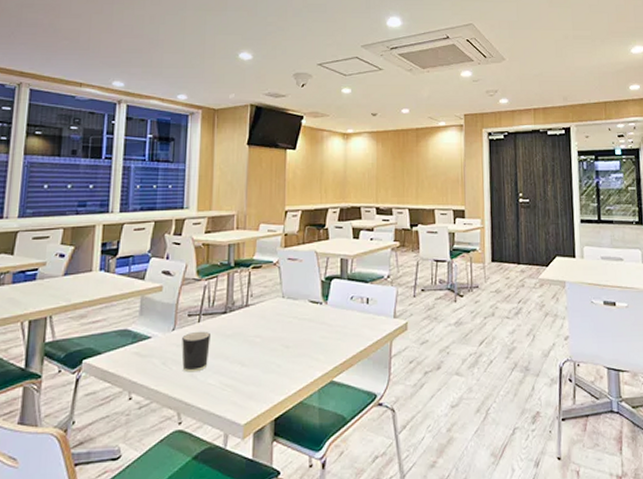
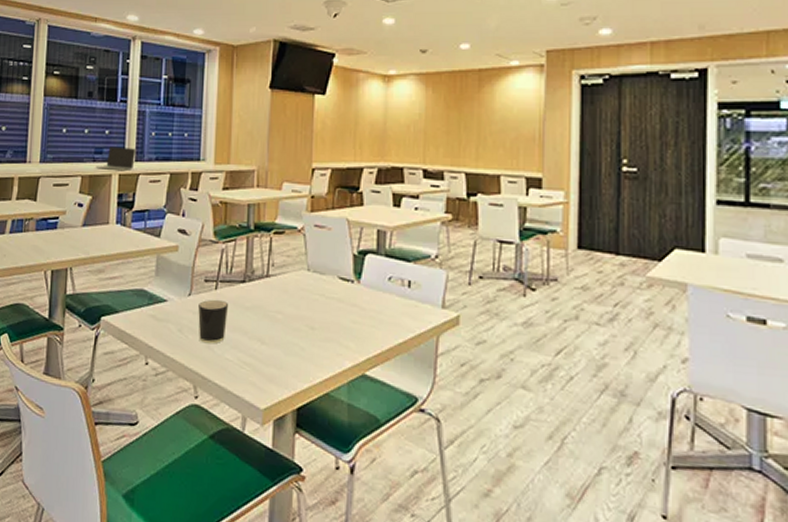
laptop: none [78,199,120,222] -> present [95,146,135,171]

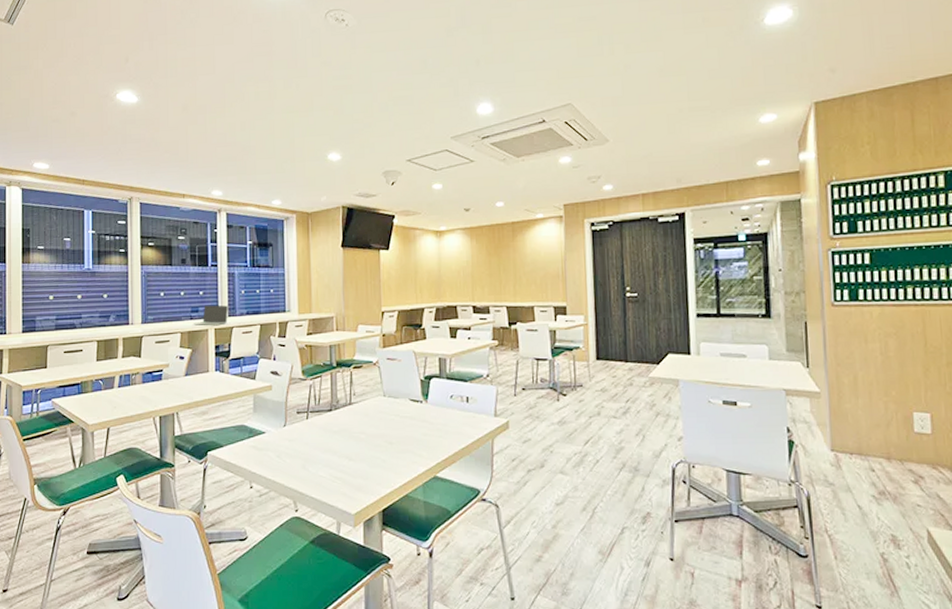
mug: present [198,299,228,344] -> none [293,427,319,465]

